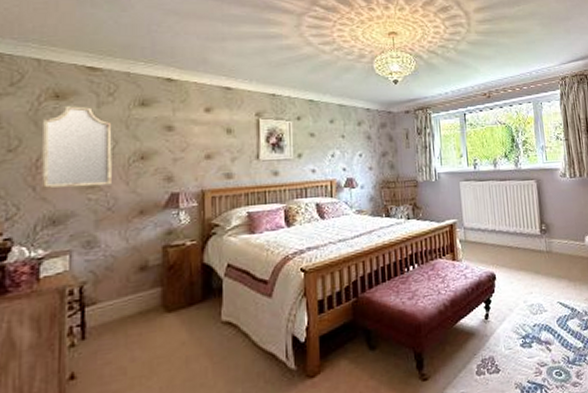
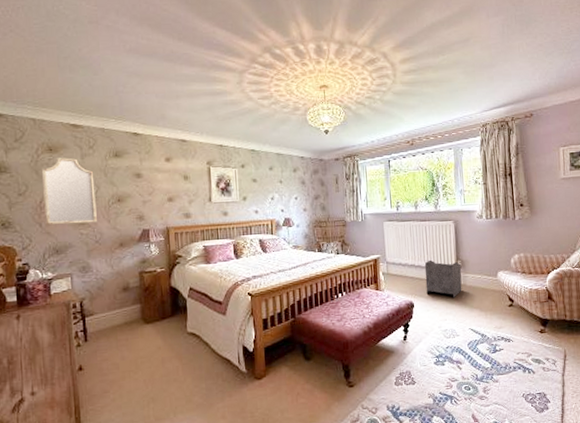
waste basket: none [506,224,548,268] -> present [424,260,462,298]

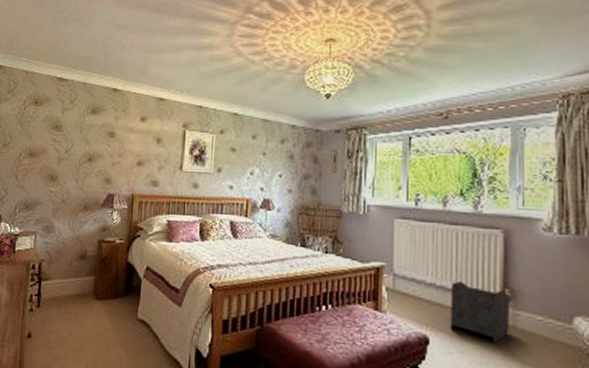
home mirror: present [41,157,97,226] -> none [21,111,71,181]

